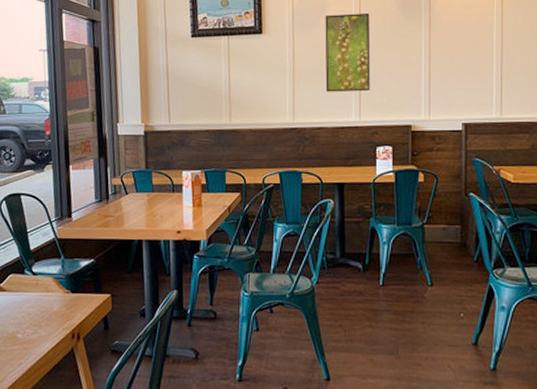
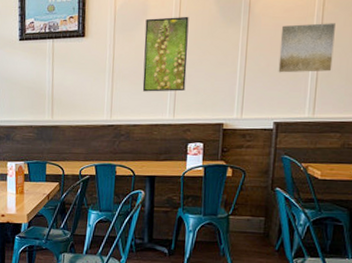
wall art: none [462,21,515,72] -> present [278,23,335,73]

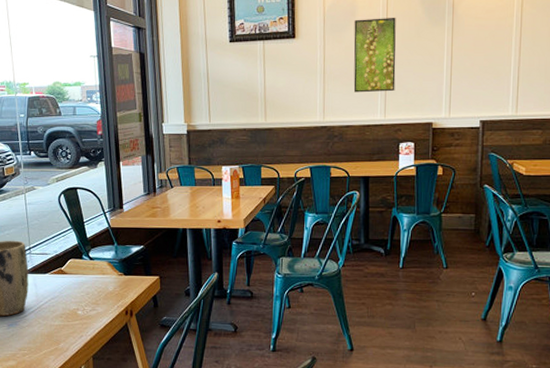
wall art: present [278,23,335,73] -> none [482,23,533,72]

